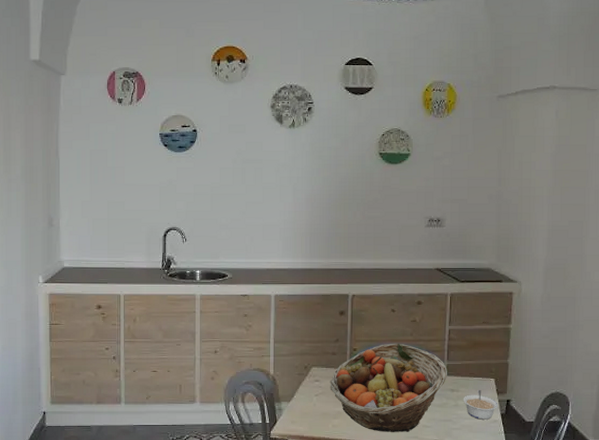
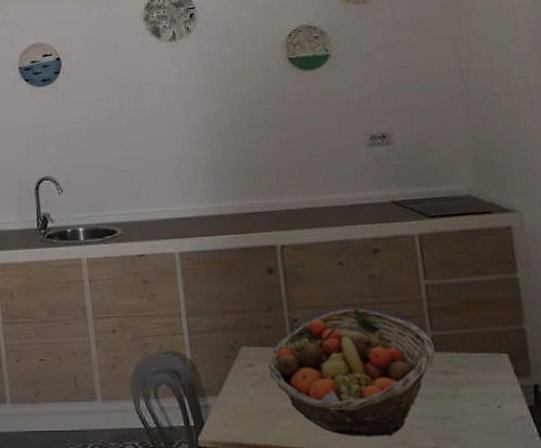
legume: present [463,389,498,420] -> none [464,370,522,416]

